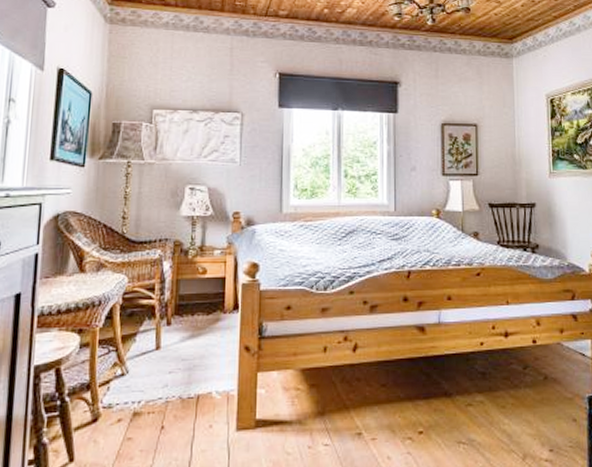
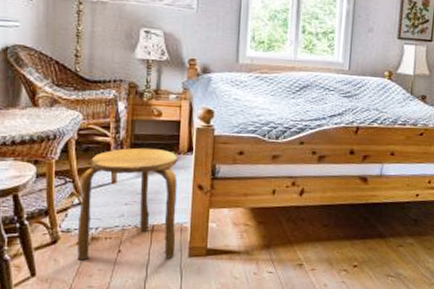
stool: none [118,308,224,439] -> present [76,147,179,260]

